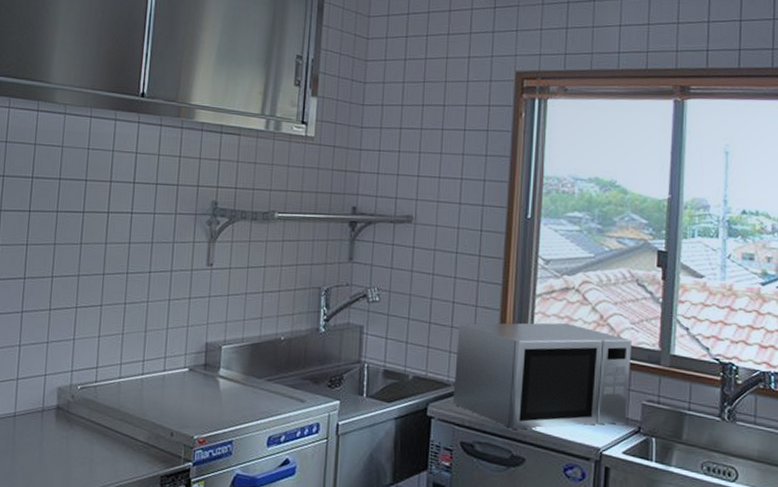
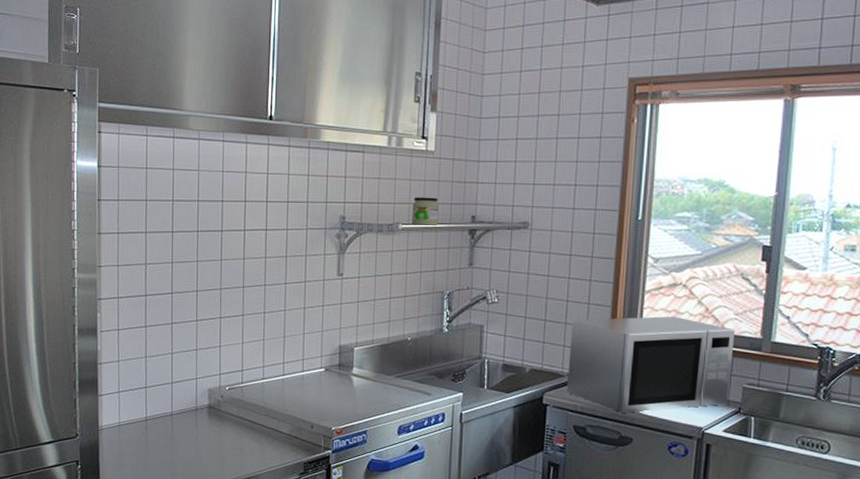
jar: none [288,184,318,217] -> present [412,197,439,227]

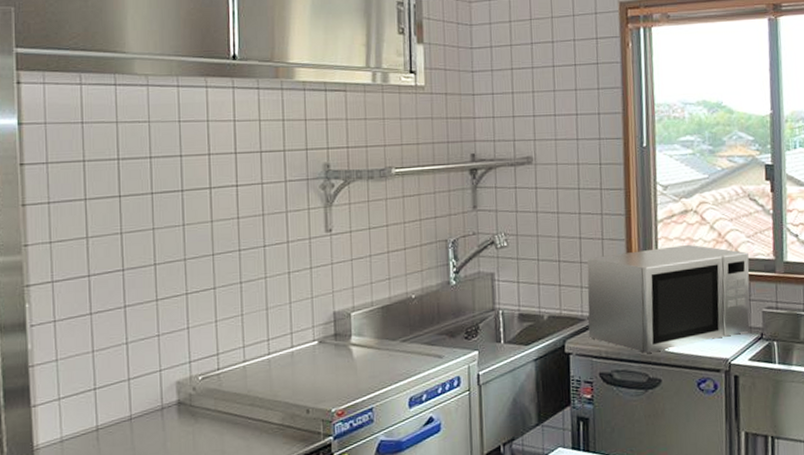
jar: present [412,197,439,227] -> none [405,136,435,169]

